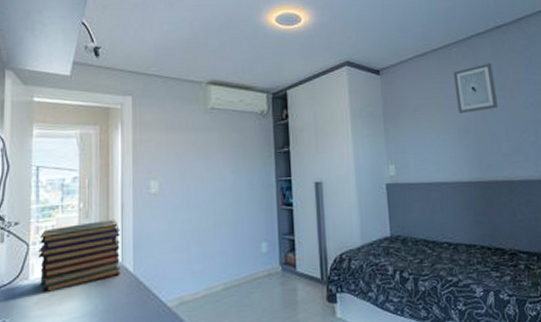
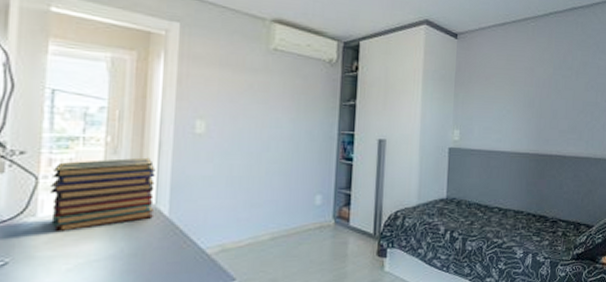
wall art: present [453,62,499,113] -> none [526,42,564,88]

